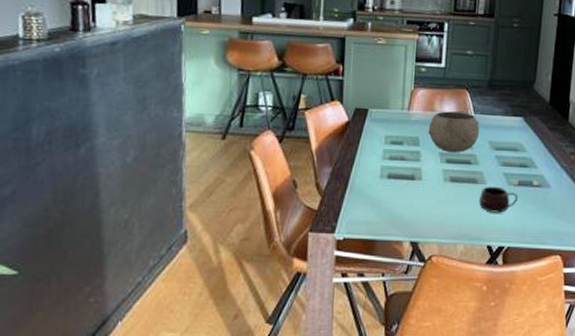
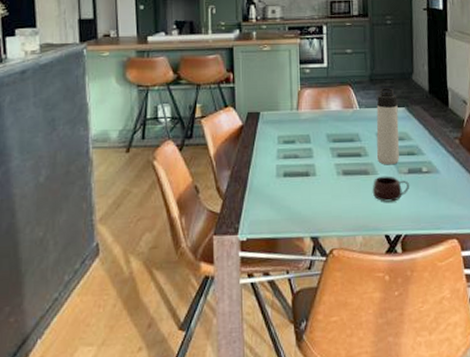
bowl: present [428,111,480,152] -> none [317,107,366,147]
thermos bottle: none [487,95,516,176] -> present [376,87,399,165]

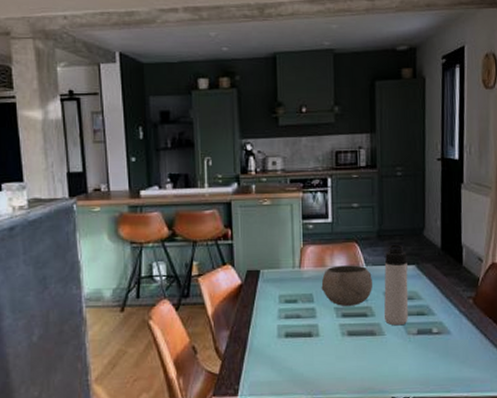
bowl: none [317,107,366,147] -> present [321,265,373,306]
mug: present [372,176,409,202] -> none [378,337,418,364]

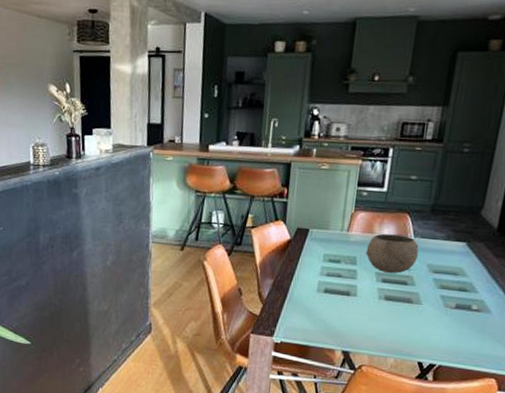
thermos bottle: present [383,244,409,326] -> none [423,219,459,298]

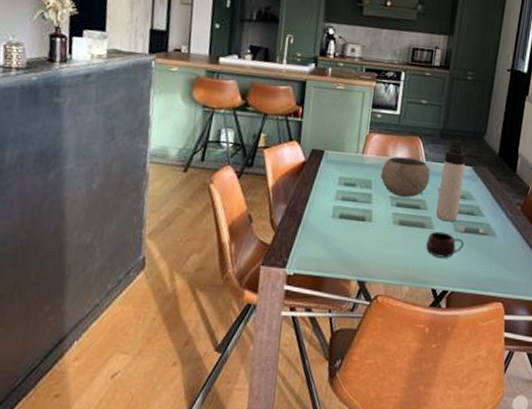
mug: none [412,306,454,333] -> present [425,231,464,258]
thermos bottle: none [423,219,459,298] -> present [435,144,466,222]

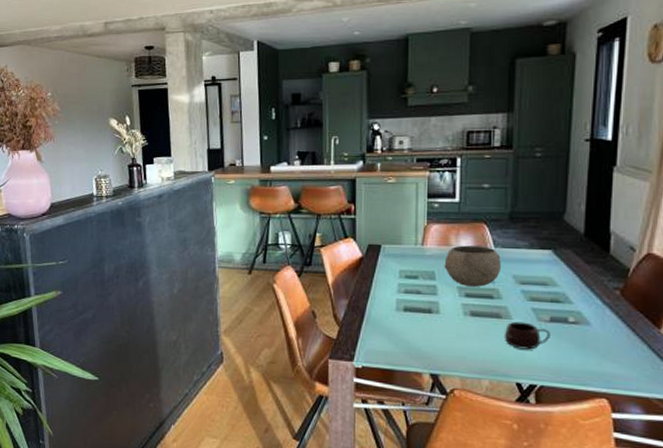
thermos bottle: present [435,144,466,222] -> none [512,227,543,311]

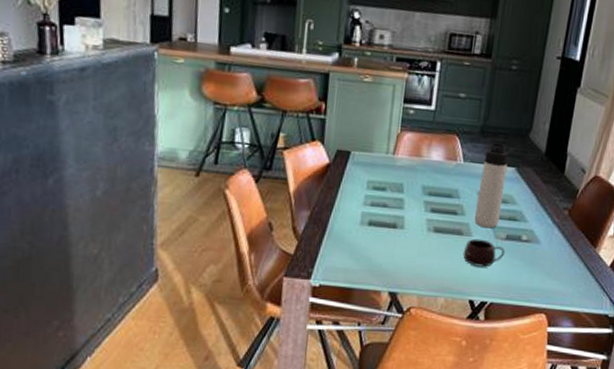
bowl: present [444,245,502,287] -> none [413,157,469,202]
thermos bottle: none [512,227,543,311] -> present [474,142,509,229]

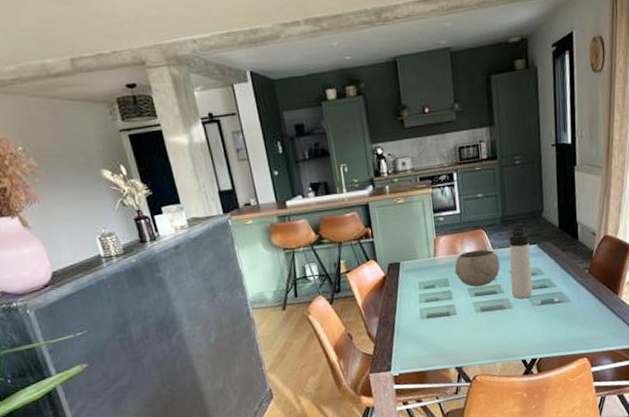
bowl: none [413,157,469,202] -> present [454,249,500,287]
mug: present [462,238,505,267] -> none [508,308,543,332]

